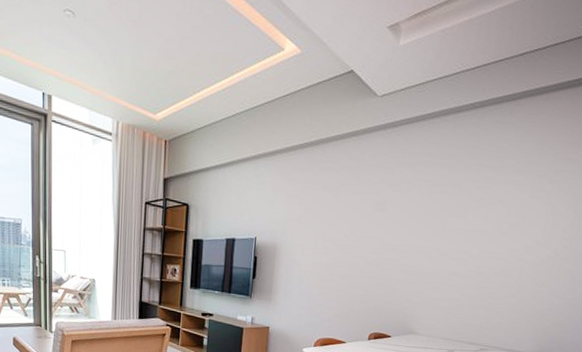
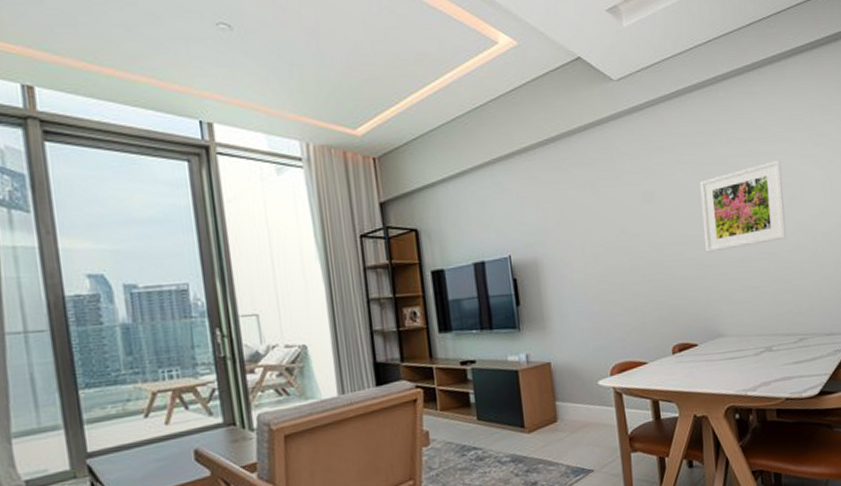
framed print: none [419,189,512,263] -> present [699,159,787,253]

